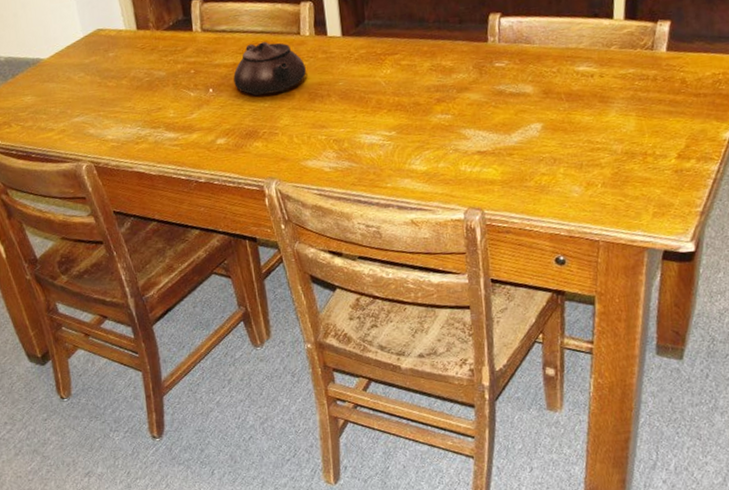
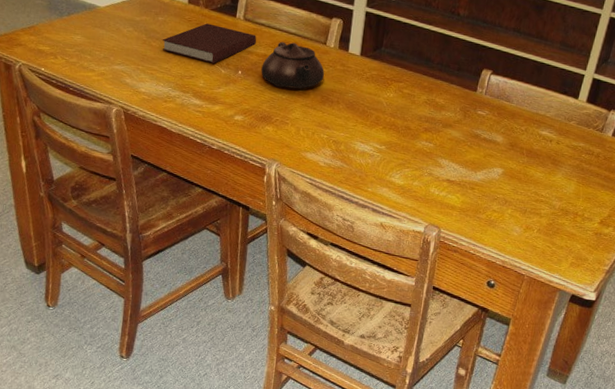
notebook: none [118,44,221,89] -> present [162,23,256,63]

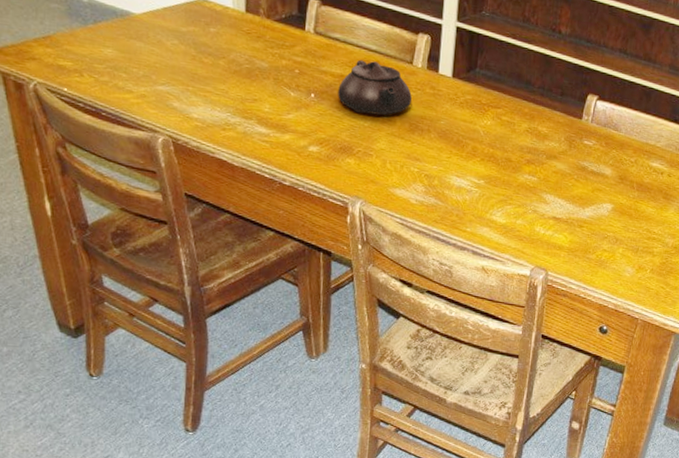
notebook: present [162,23,256,63] -> none [215,36,330,85]

